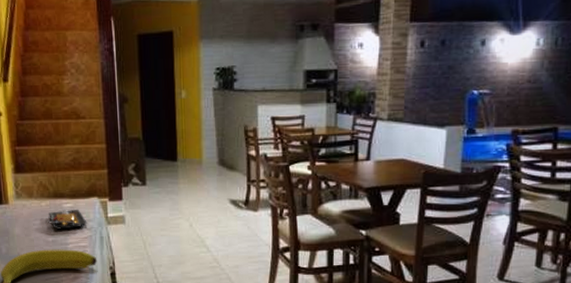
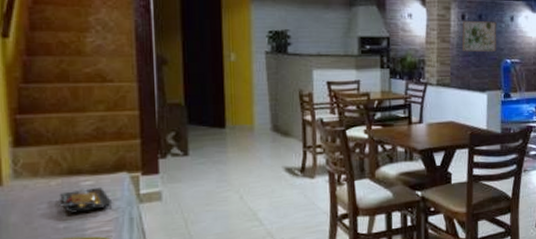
wall art: none [420,47,463,83] -> present [462,20,497,52]

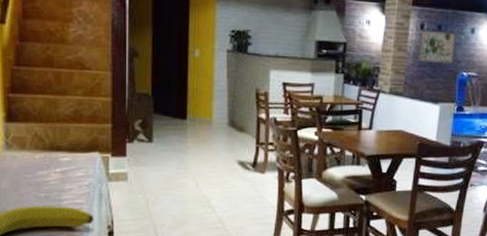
plate: present [56,187,113,213] -> none [39,163,86,185]

